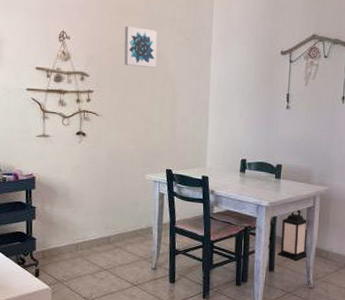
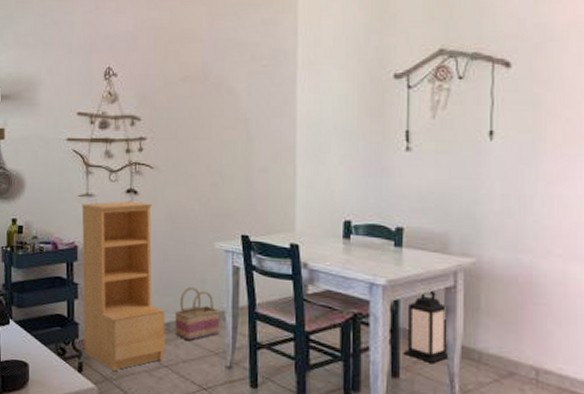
bookshelf: none [39,141,107,276] -> present [82,201,166,372]
basket: none [113,208,149,250] -> present [174,286,220,341]
wall art: present [124,25,157,68] -> none [183,55,226,105]

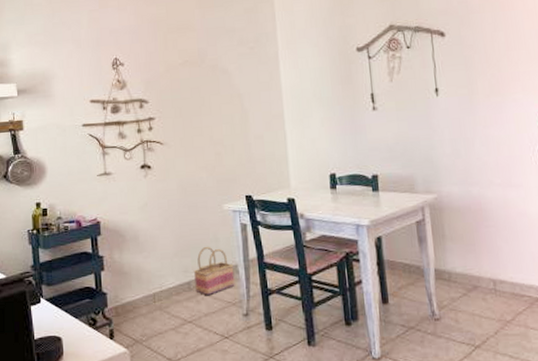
bookshelf: present [82,201,166,372] -> none [101,175,188,334]
lantern: present [403,288,449,364] -> none [389,223,426,288]

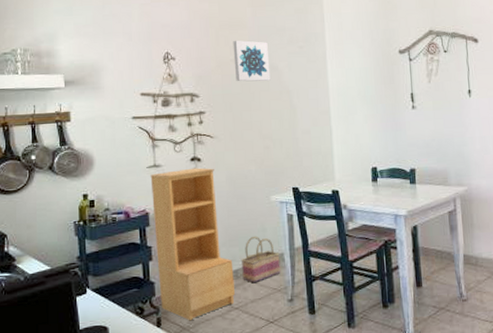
bookshelf: none [101,175,188,334] -> present [150,167,235,321]
wall art: none [181,43,221,86] -> present [233,40,271,82]

